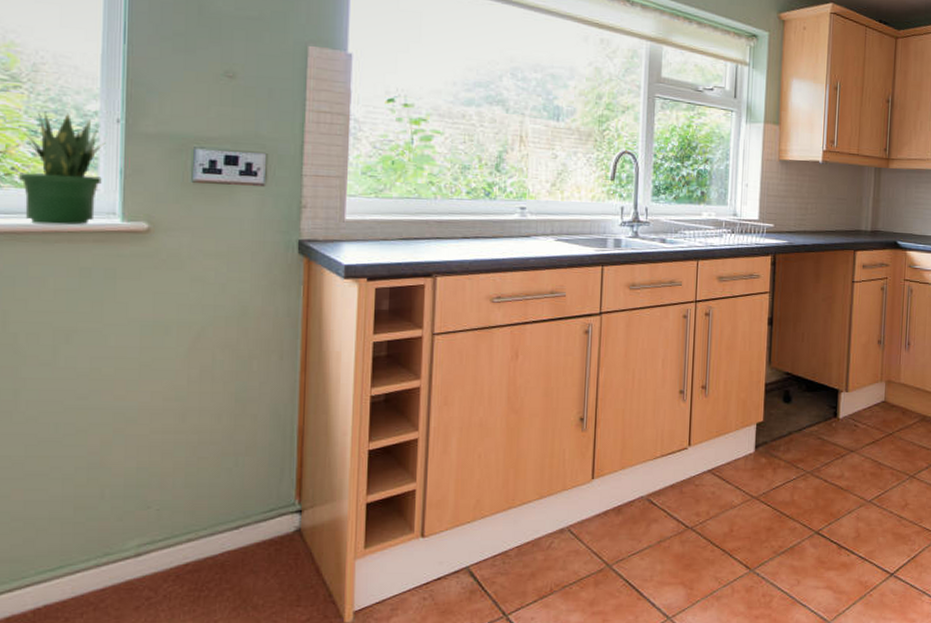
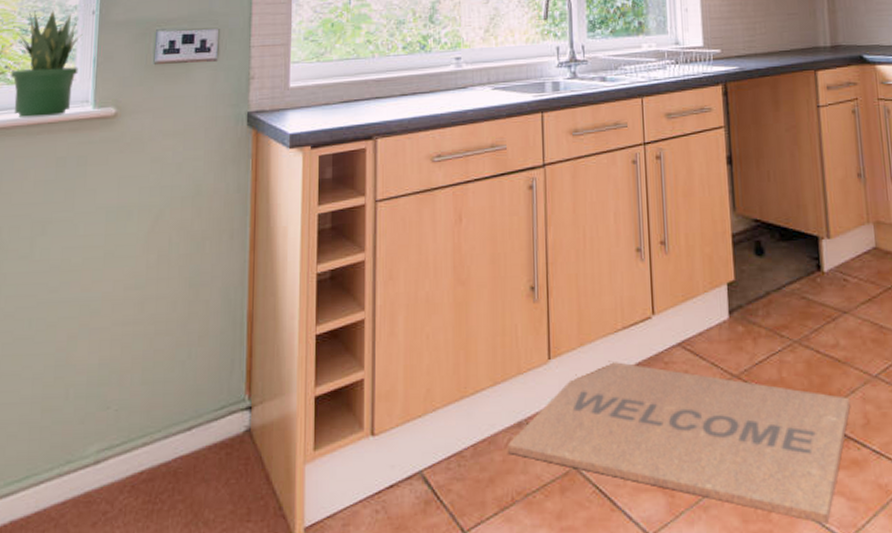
doormat: none [548,482,847,610] -> present [507,361,851,525]

